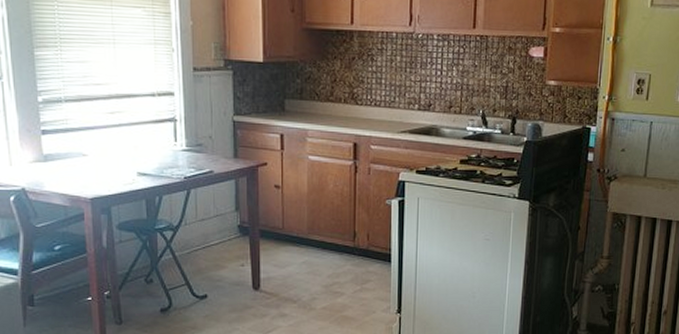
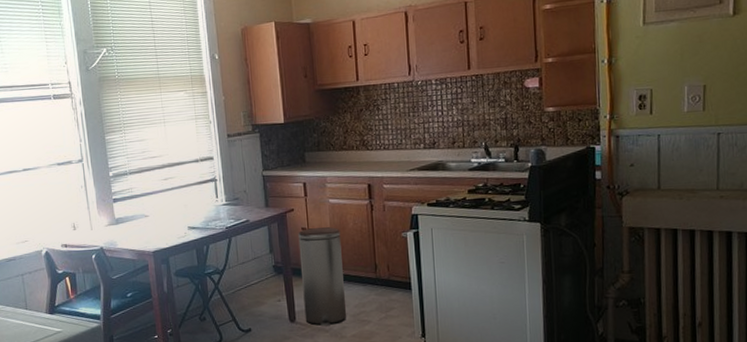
pedal bin: none [270,187,319,297] -> present [298,227,347,327]

